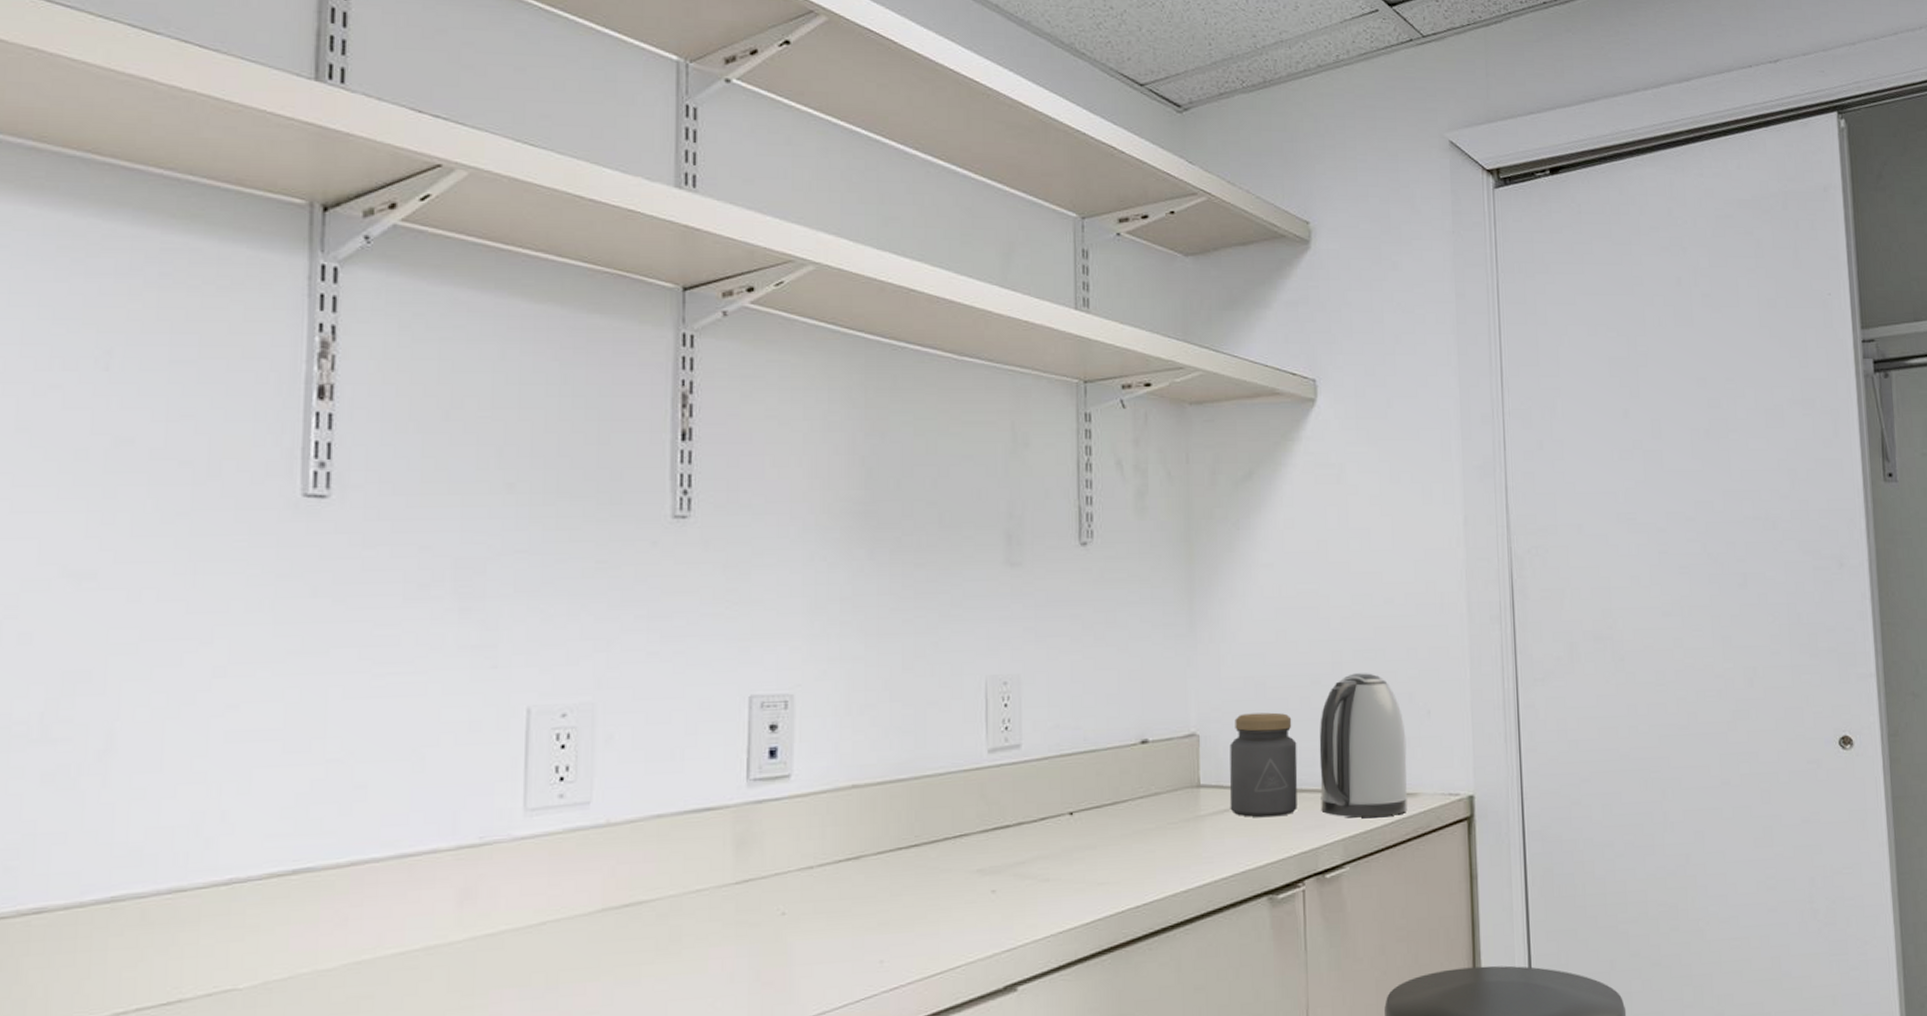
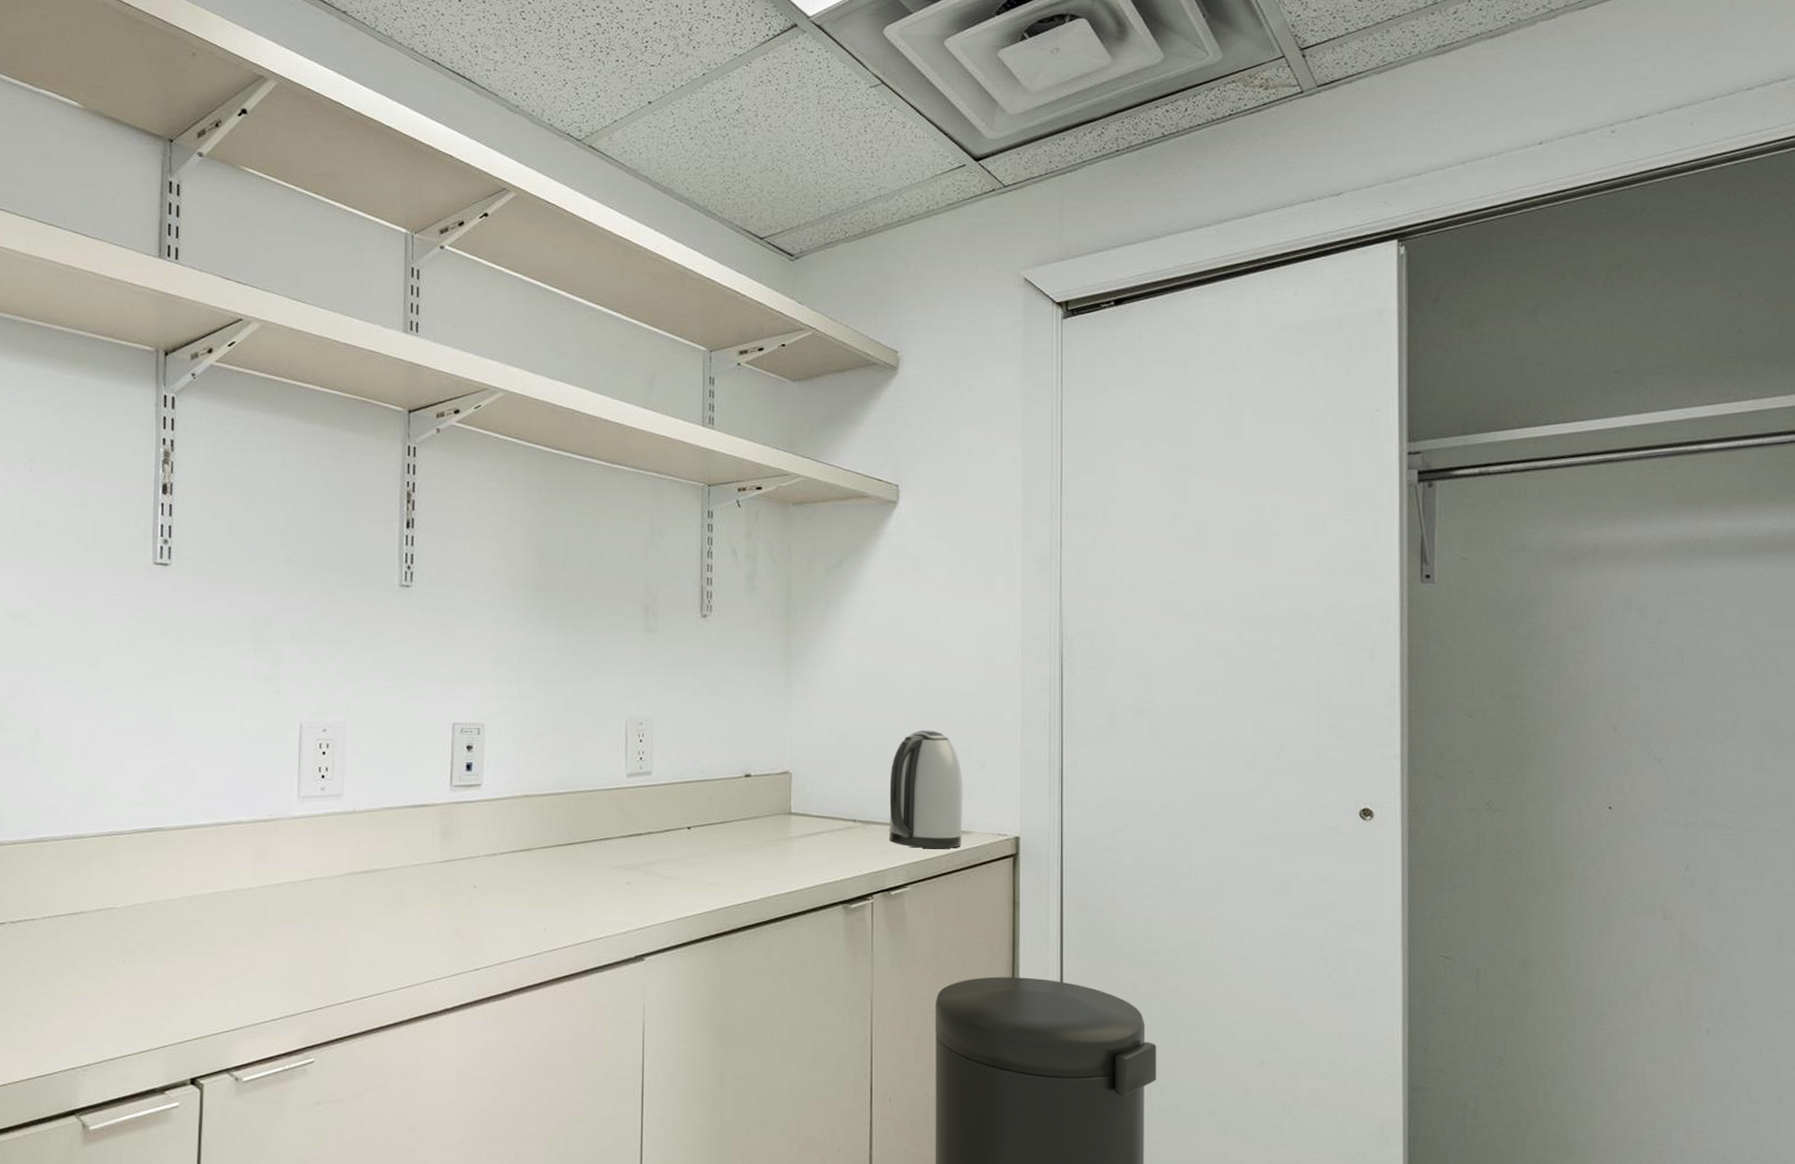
jar: present [1229,712,1298,818] -> none [814,758,871,842]

